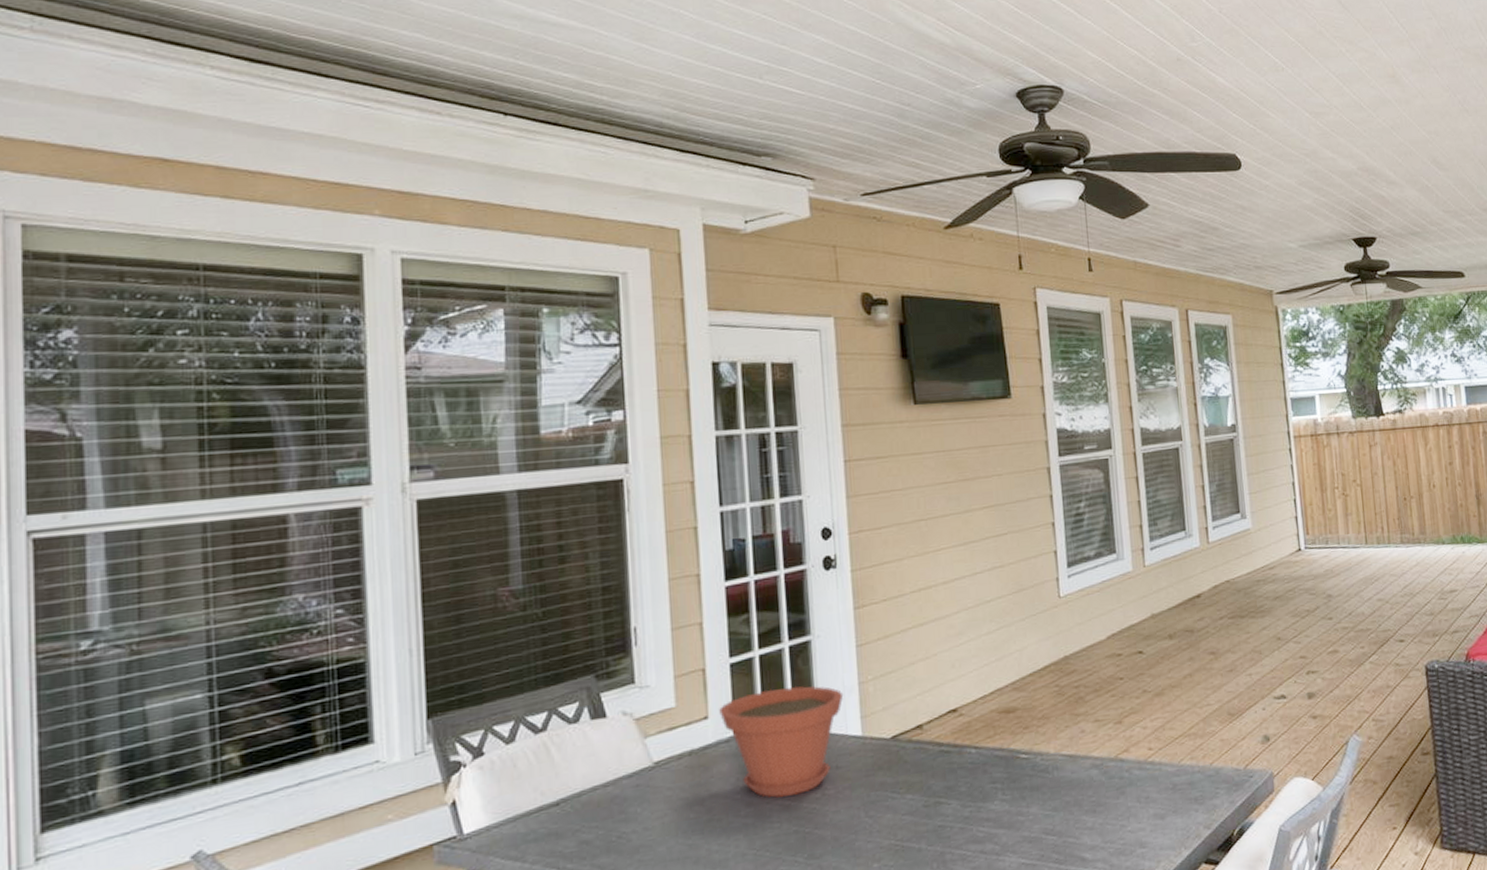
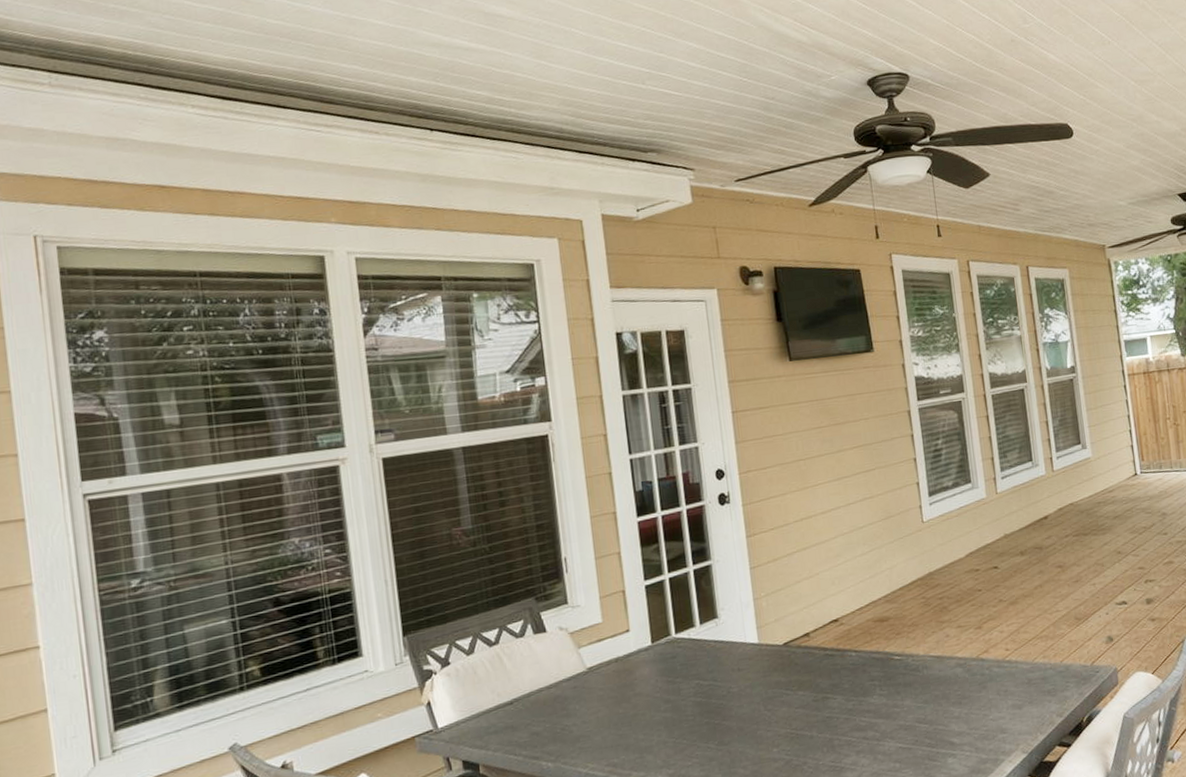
plant pot: present [719,686,844,798] -> none [638,602,742,695]

